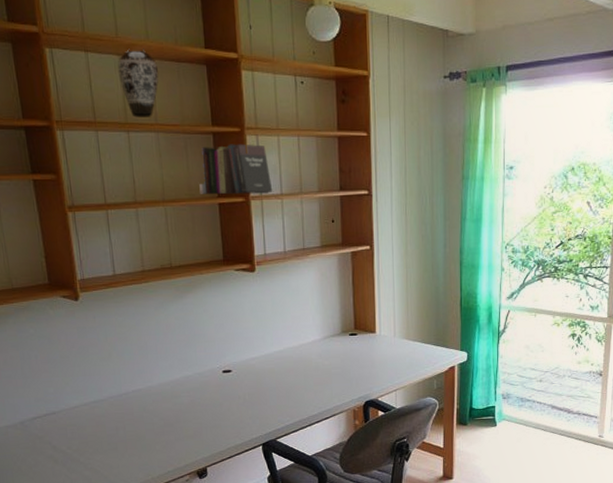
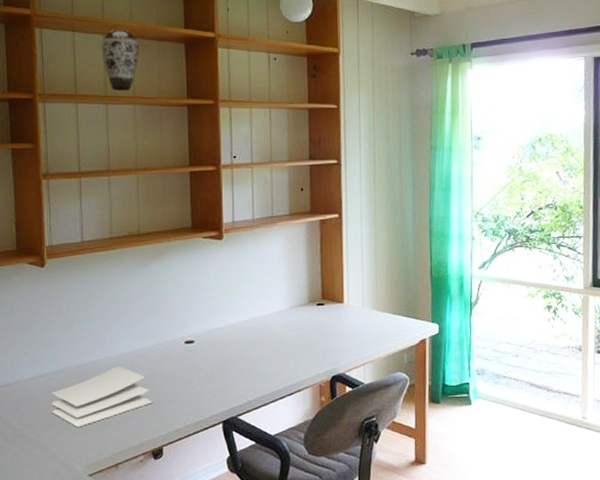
papers: none [95,394,195,451] -> present [50,366,153,428]
books: present [199,144,273,195] -> none [172,115,244,164]

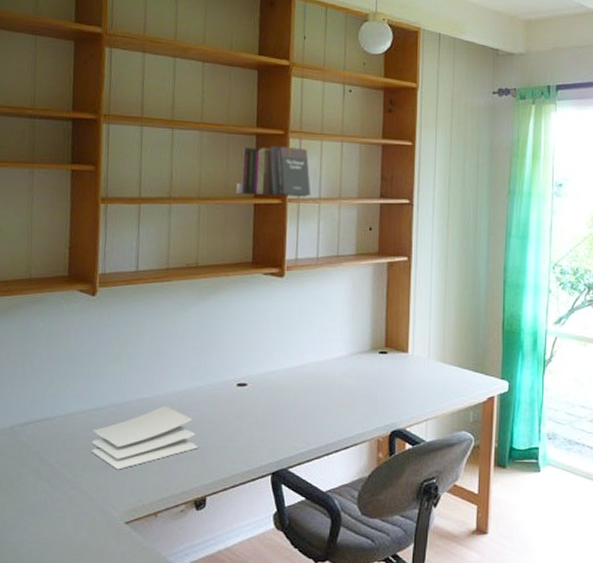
decorative vase: present [101,29,140,91] -> none [171,52,211,116]
books: none [172,115,244,164] -> present [236,146,311,197]

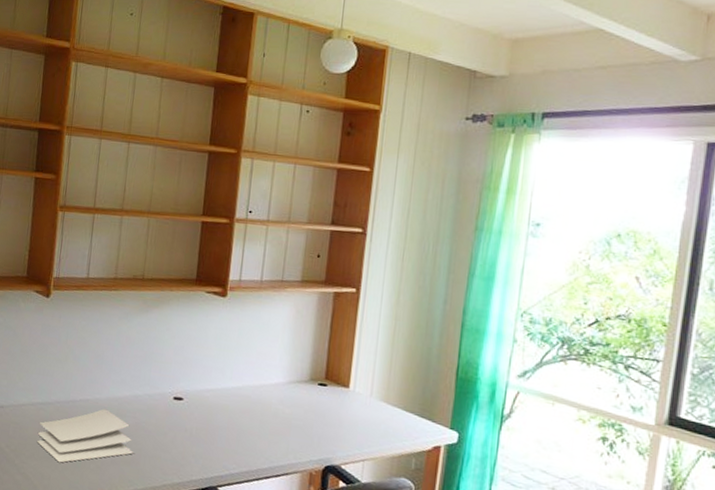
books: present [236,146,311,197] -> none [185,164,260,218]

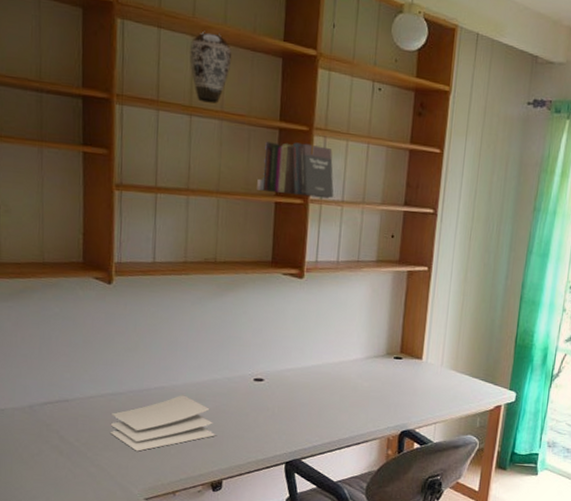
decorative vase: none [130,67,169,131] -> present [189,31,232,104]
books: none [185,164,260,218] -> present [257,141,334,199]

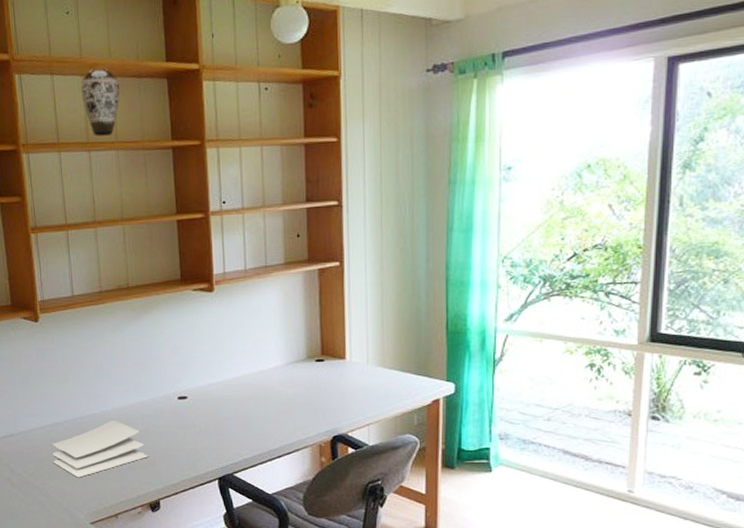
books: present [257,141,334,199] -> none [158,157,234,212]

